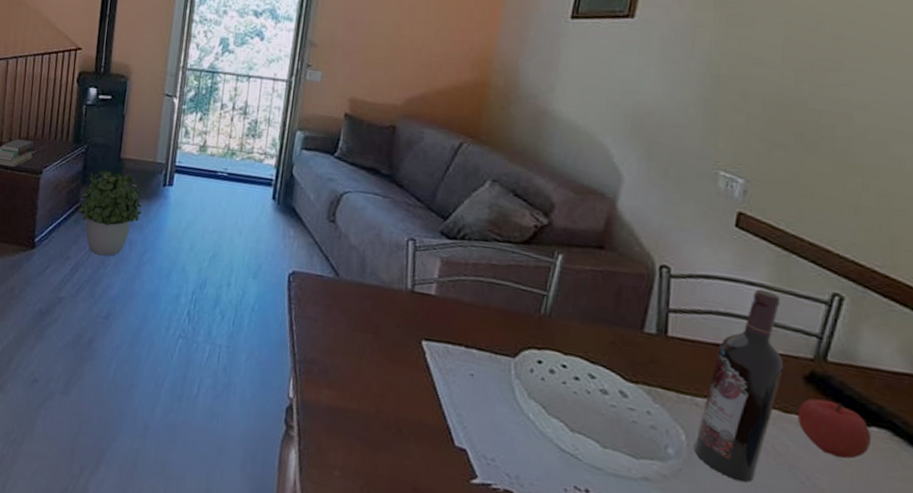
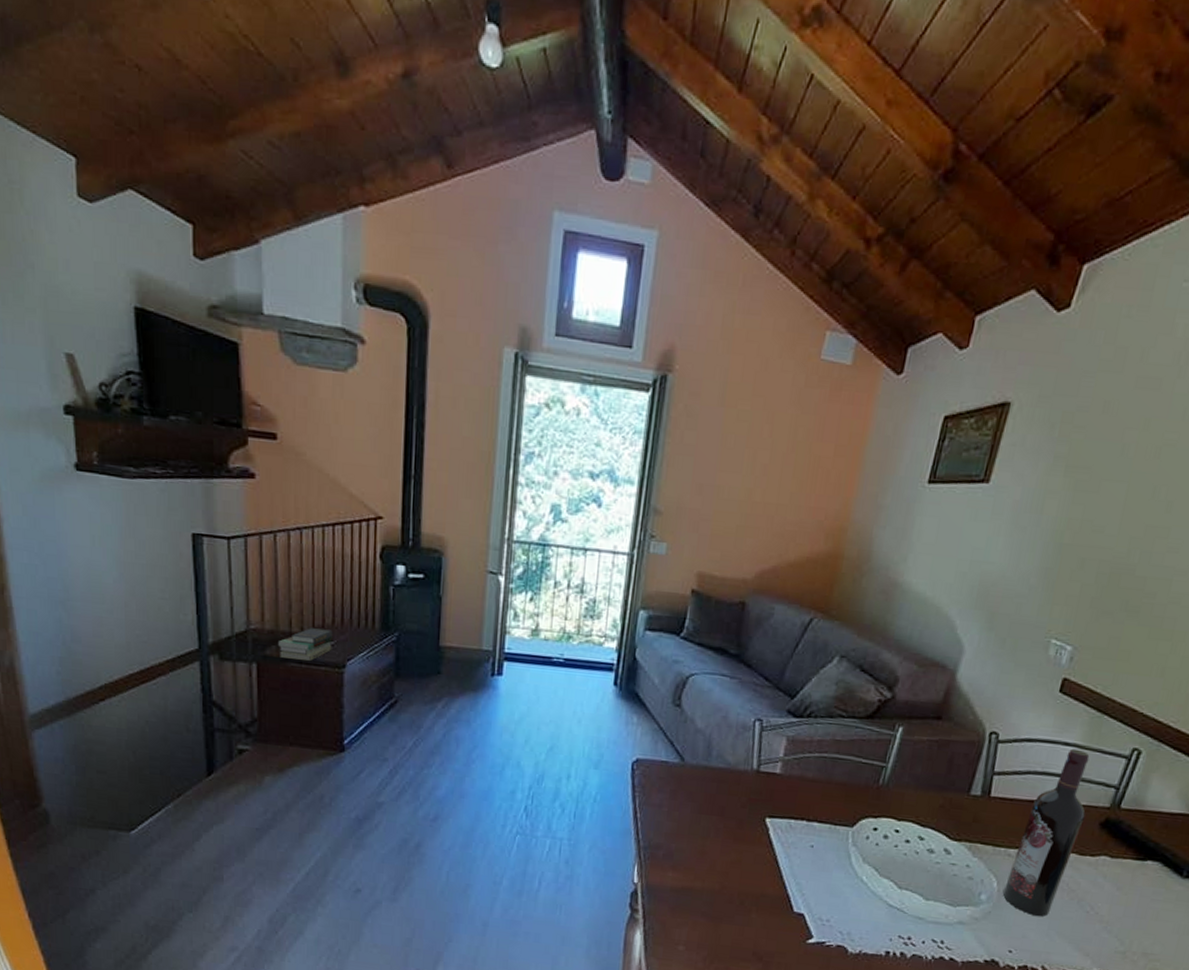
potted plant: present [77,169,142,257] -> none [392,659,469,756]
fruit: present [796,398,872,459] -> none [1090,841,1147,889]

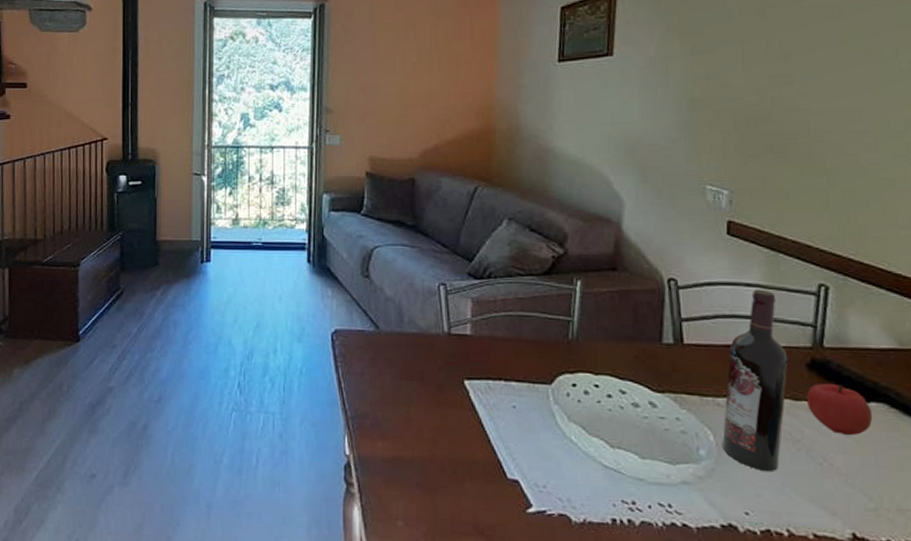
books: present [277,628,334,661] -> none [25,234,70,262]
fruit: none [1090,841,1147,889] -> present [806,383,873,435]

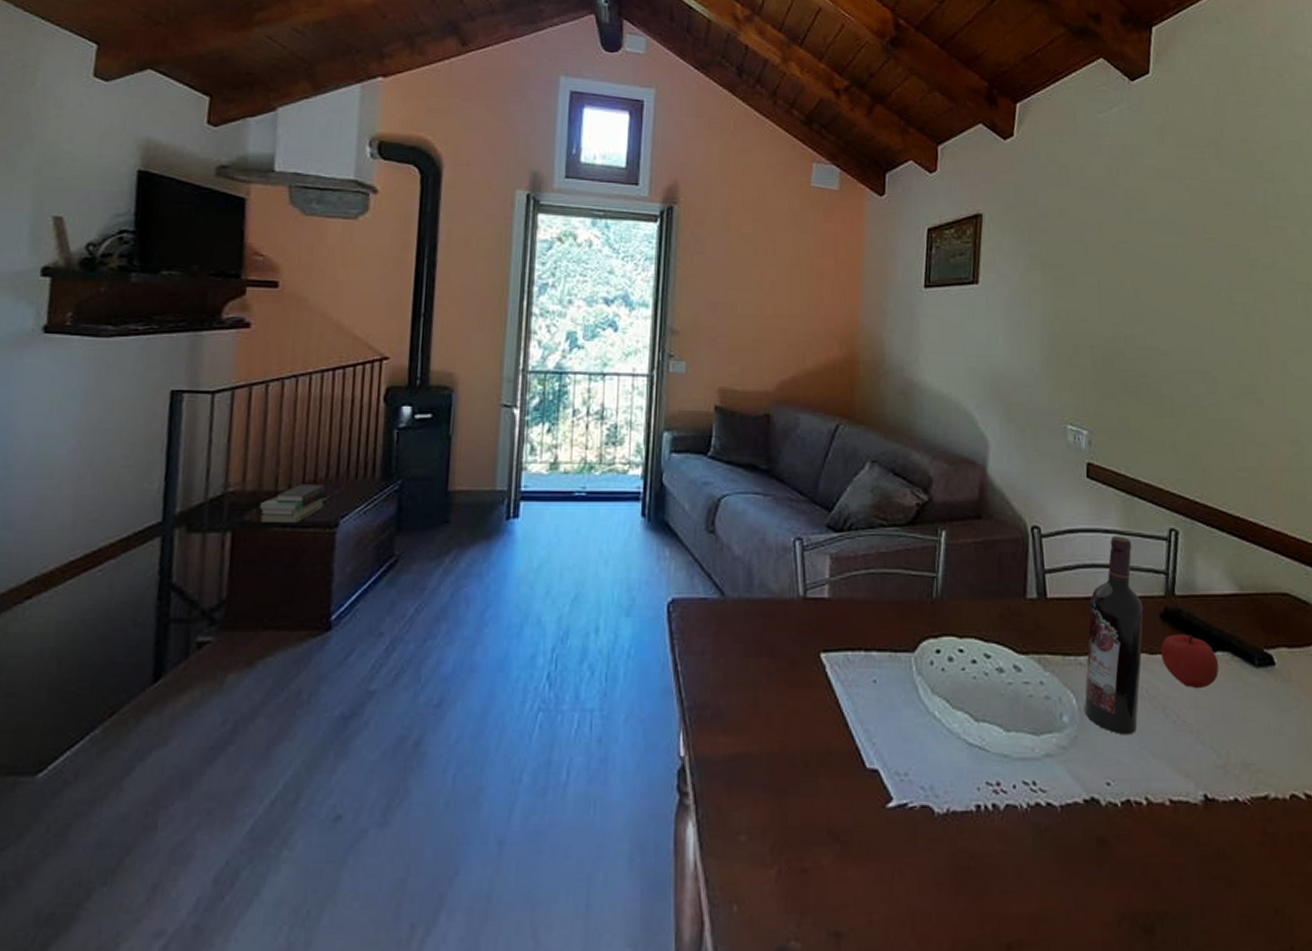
books: none [25,234,70,262] -> present [259,484,327,522]

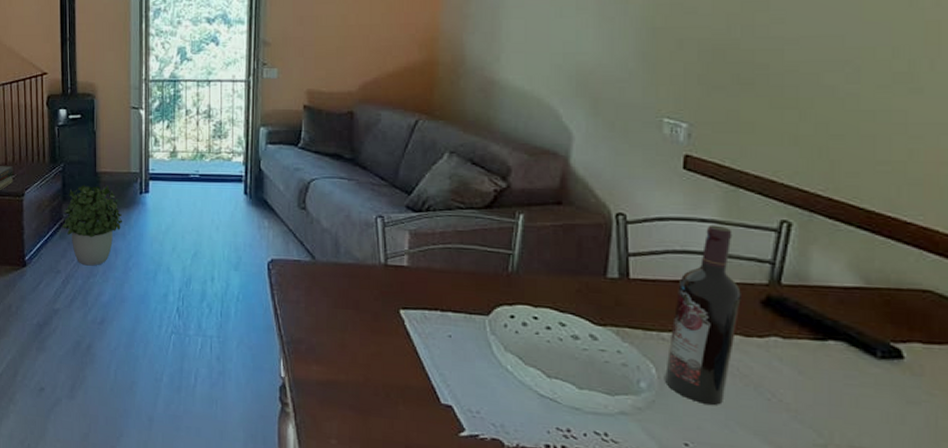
potted plant: none [391,508,481,623] -> present [62,185,123,266]
fruit: present [1160,633,1219,688] -> none [757,320,830,373]

